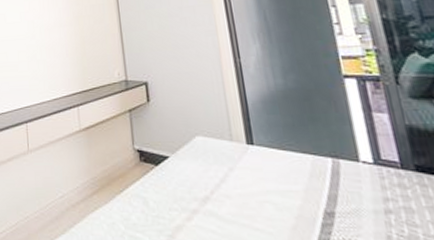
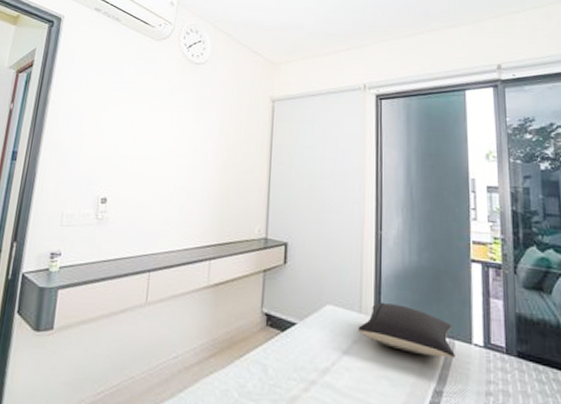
pillow: none [232,128,343,178] -> present [358,302,455,358]

